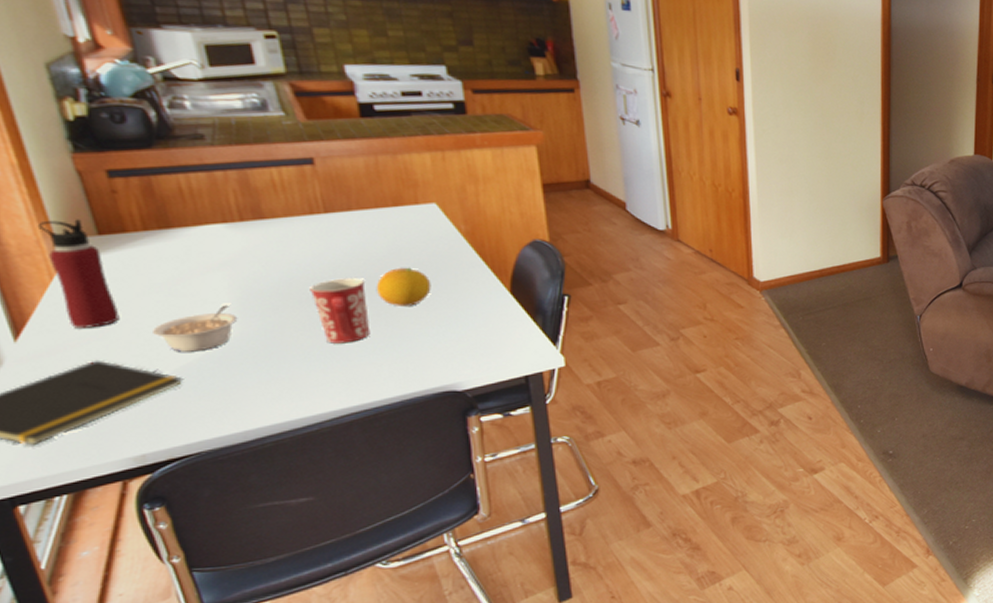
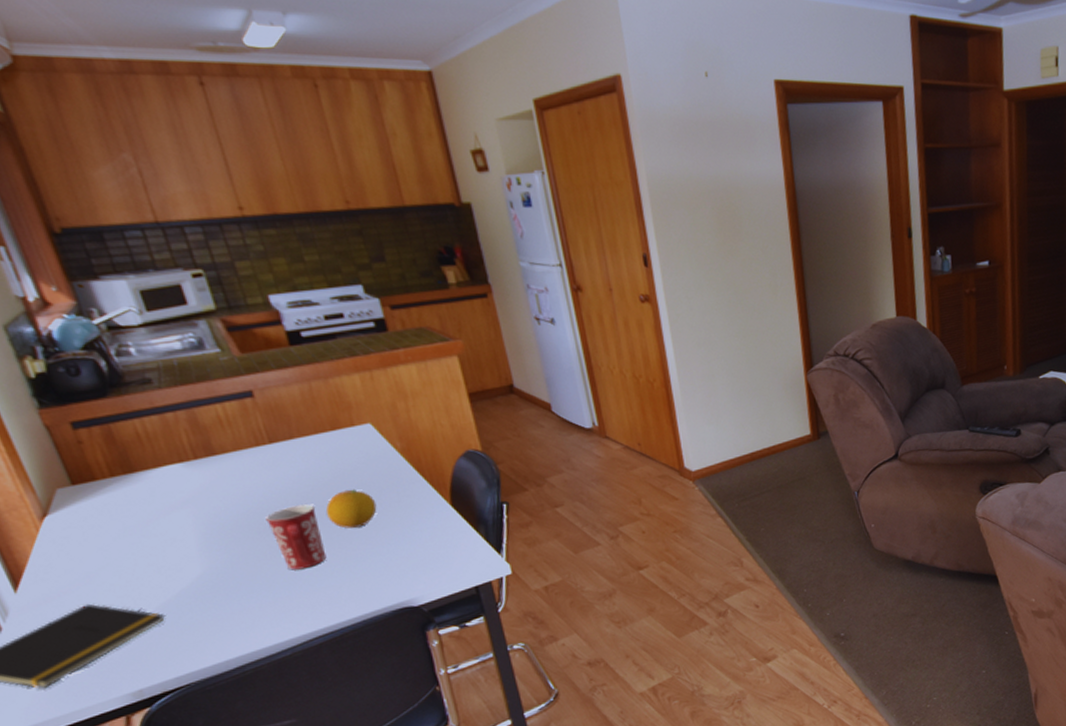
water bottle: present [37,219,120,328] -> none [18,472,102,576]
legume: present [153,304,238,352] -> none [132,541,206,591]

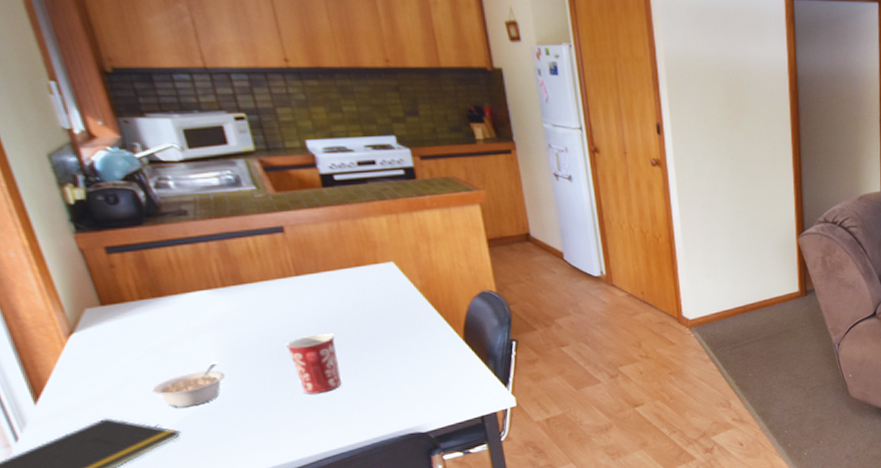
legume: none [132,541,206,591] -> present [153,363,226,408]
fruit: present [325,489,377,529] -> none [344,321,393,358]

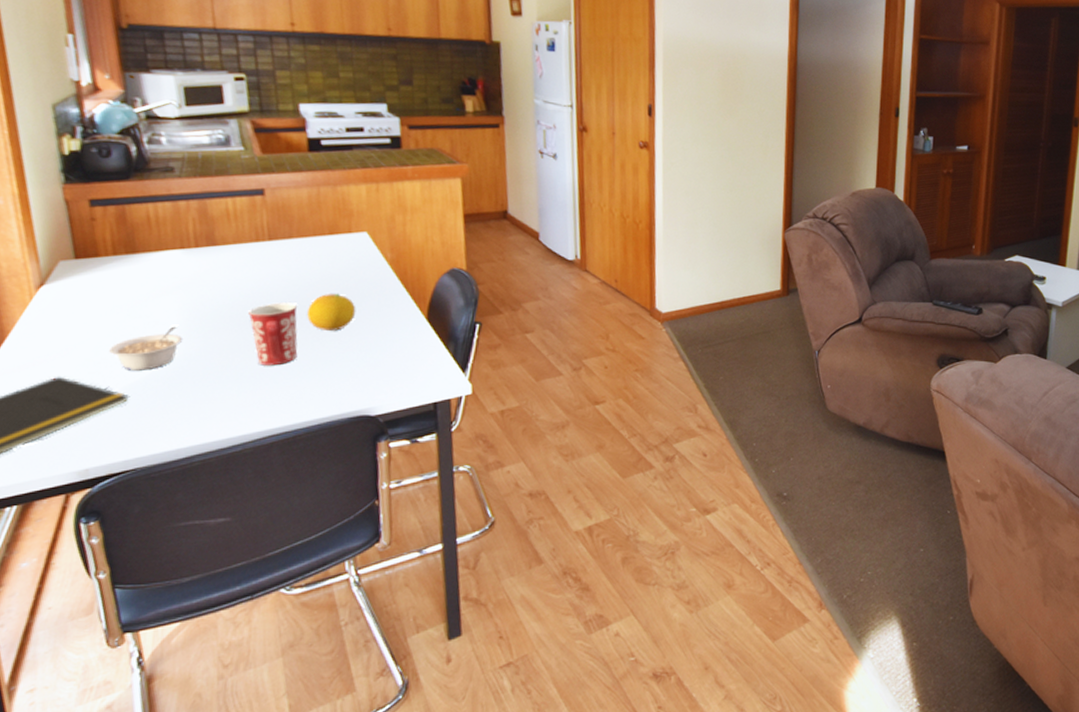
fruit: none [344,321,393,358] -> present [306,293,356,331]

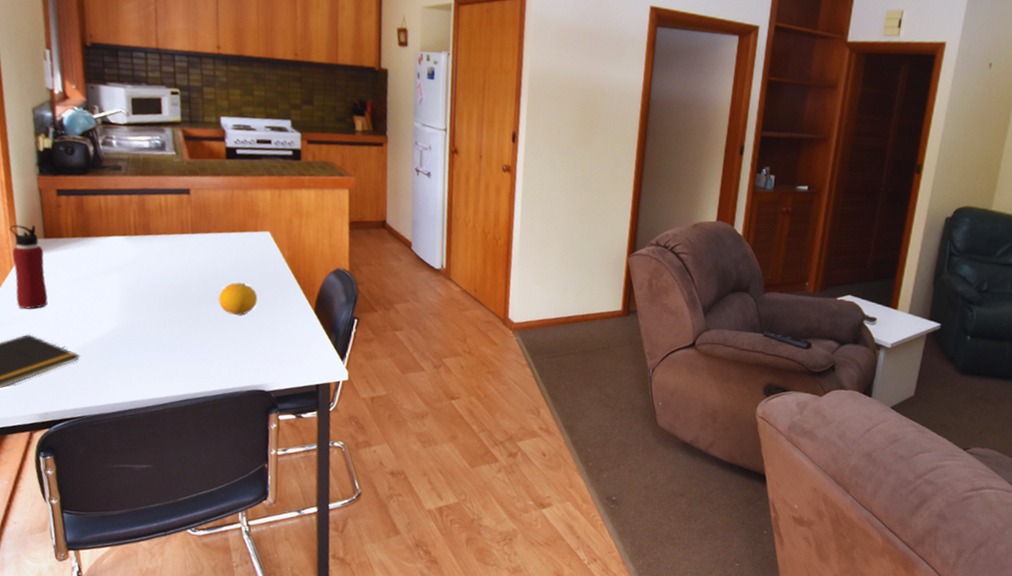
water bottle: none [26,244,83,346] -> present [9,224,48,309]
legume: present [109,326,184,371] -> none [66,300,123,336]
mug: present [248,303,298,366] -> none [173,287,211,341]

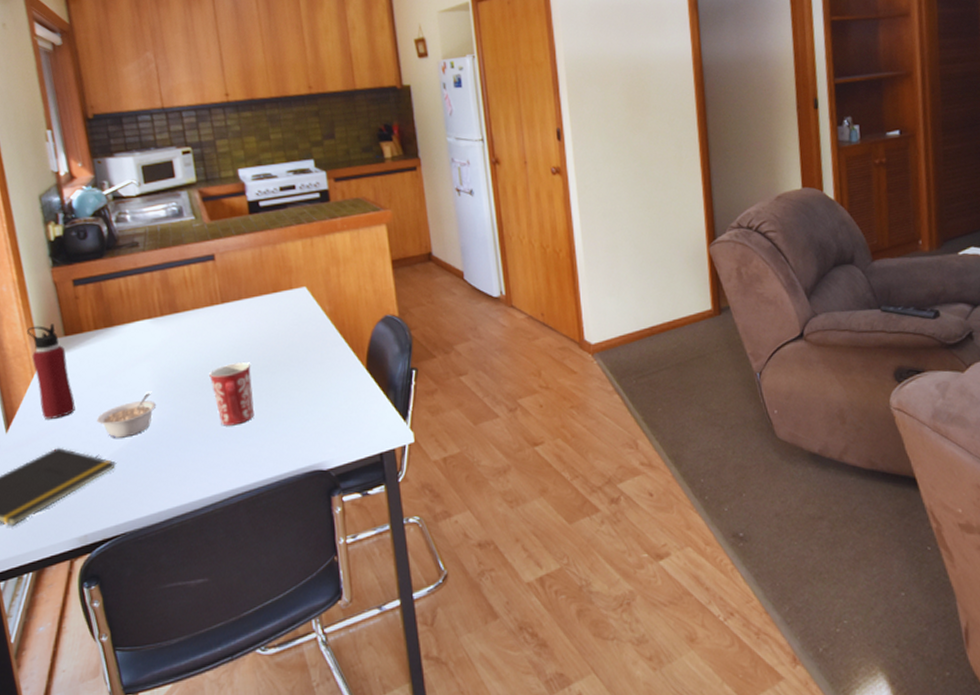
legume: none [66,300,123,336] -> present [97,393,157,438]
mug: none [173,287,211,341] -> present [209,362,254,426]
fruit: present [218,282,258,315] -> none [259,349,302,388]

